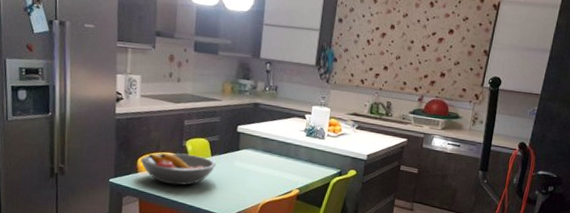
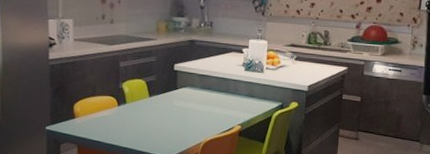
fruit bowl: present [141,152,216,186] -> none [77,96,155,129]

